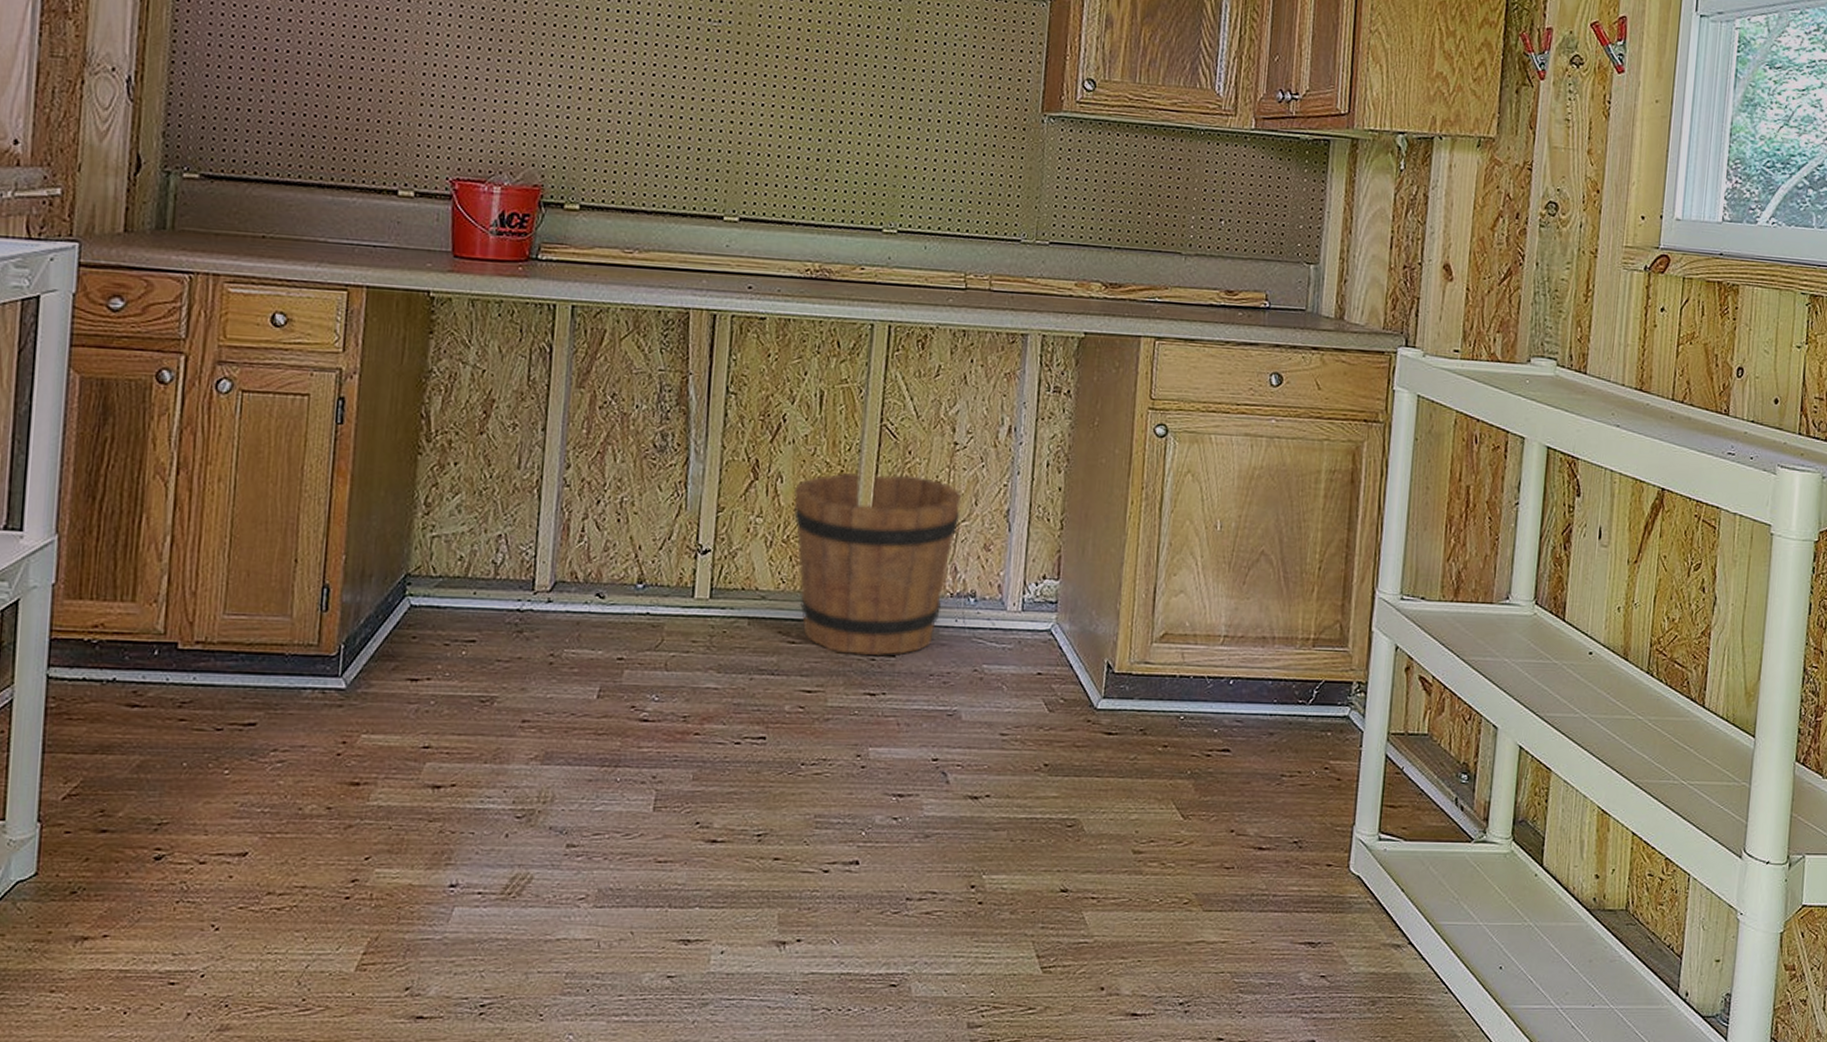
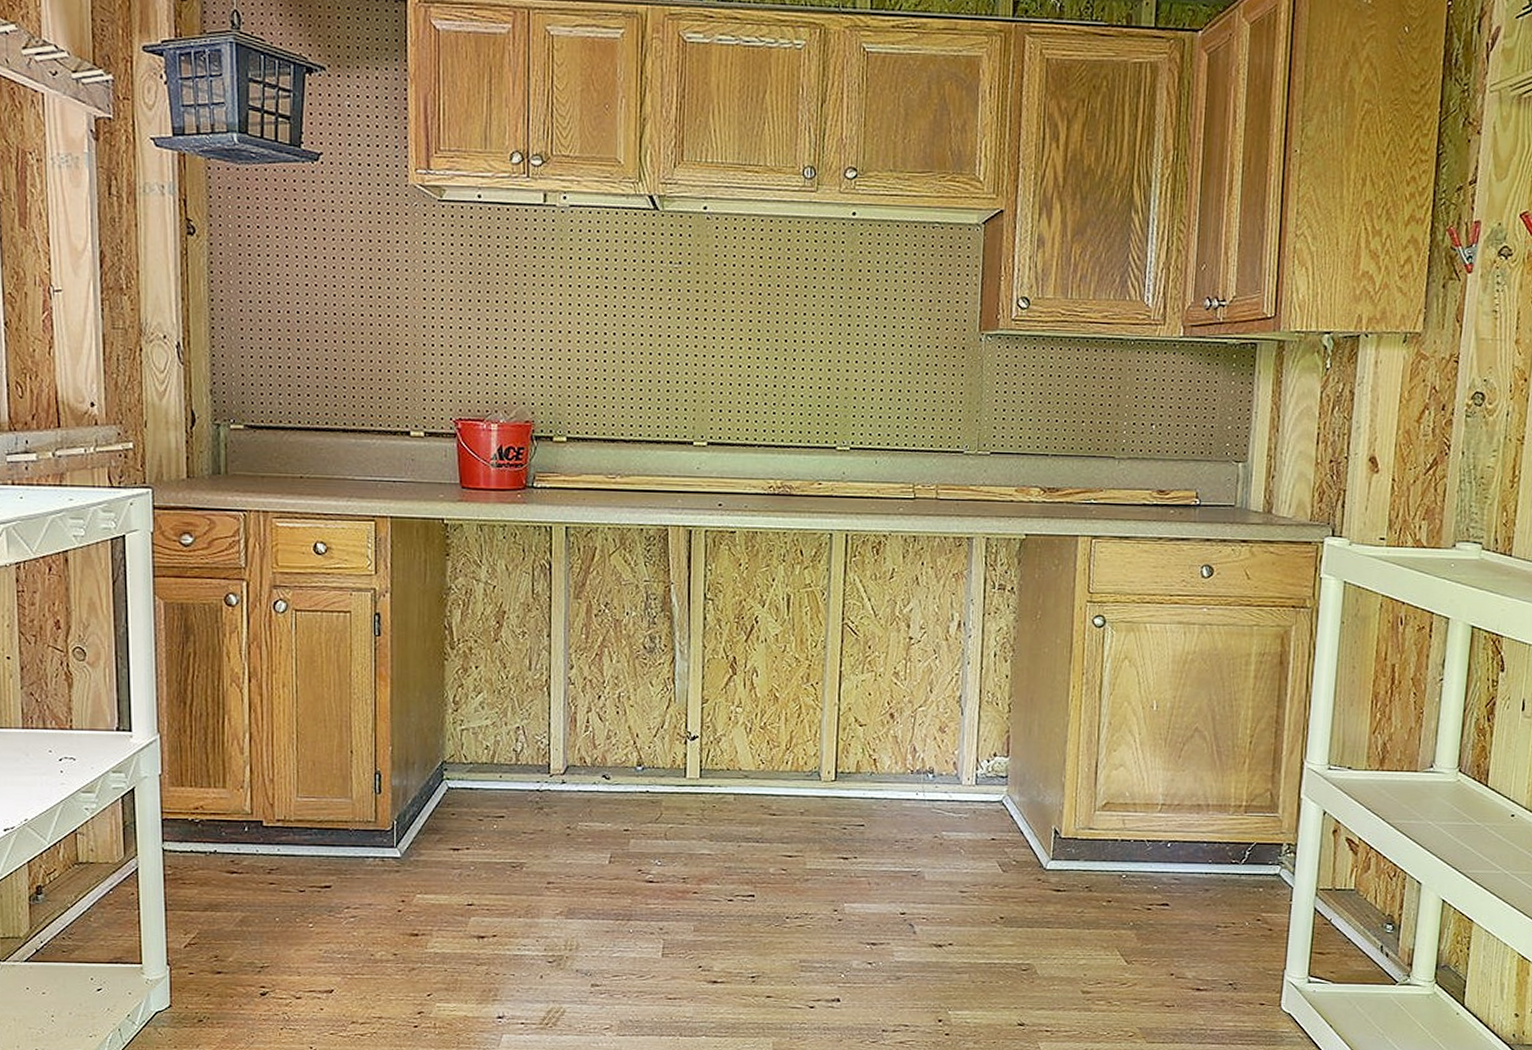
bucket: present [794,472,962,655] -> none [769,666,918,825]

